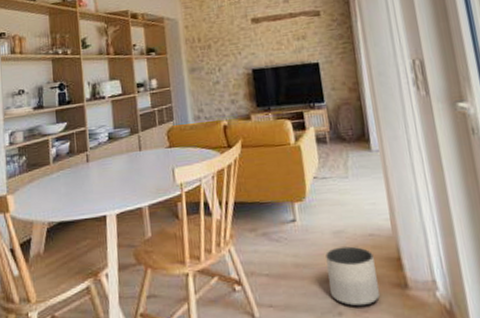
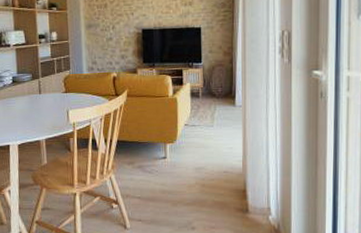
planter: present [325,246,380,307] -> none [187,179,226,224]

